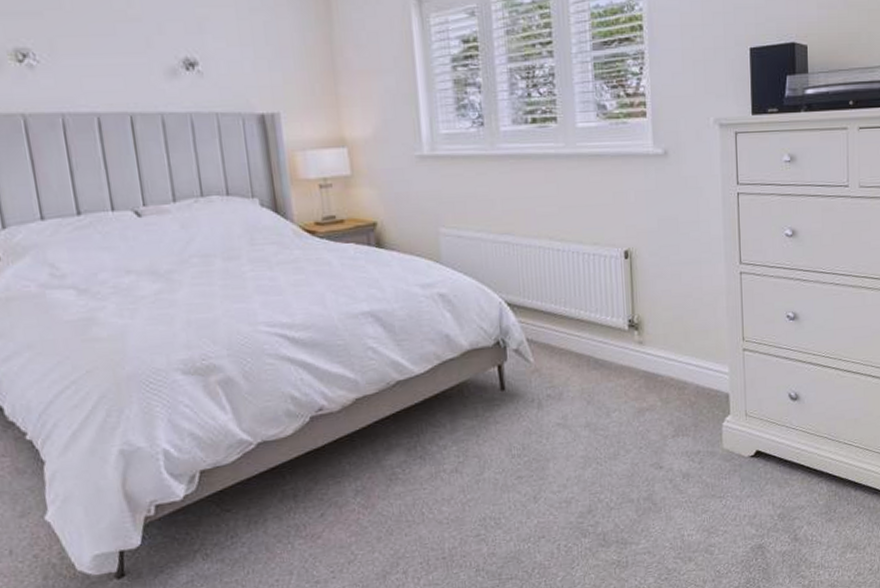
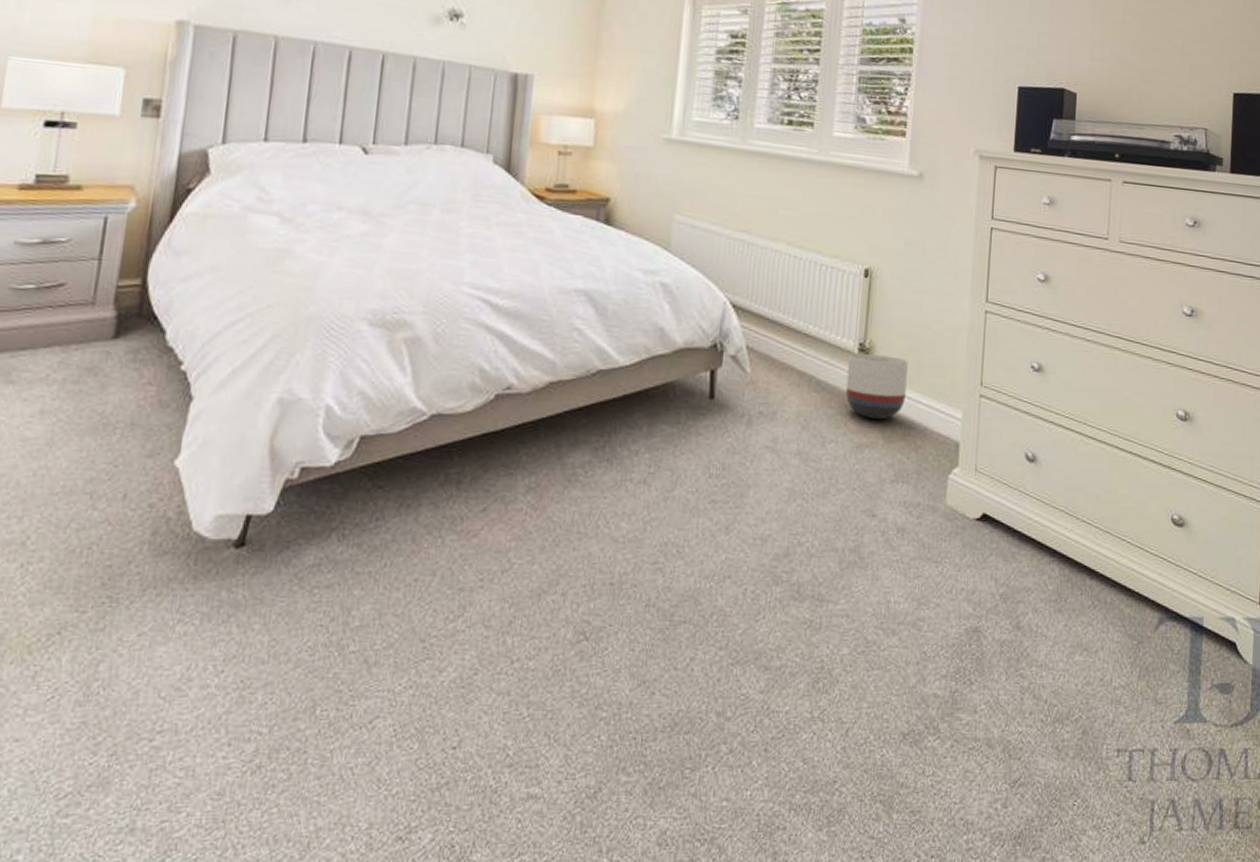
planter: none [620,327,676,386] -> present [845,353,908,420]

